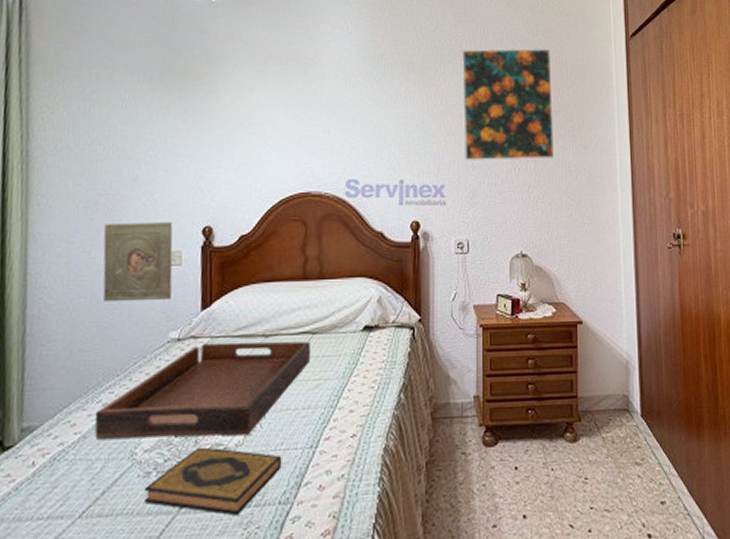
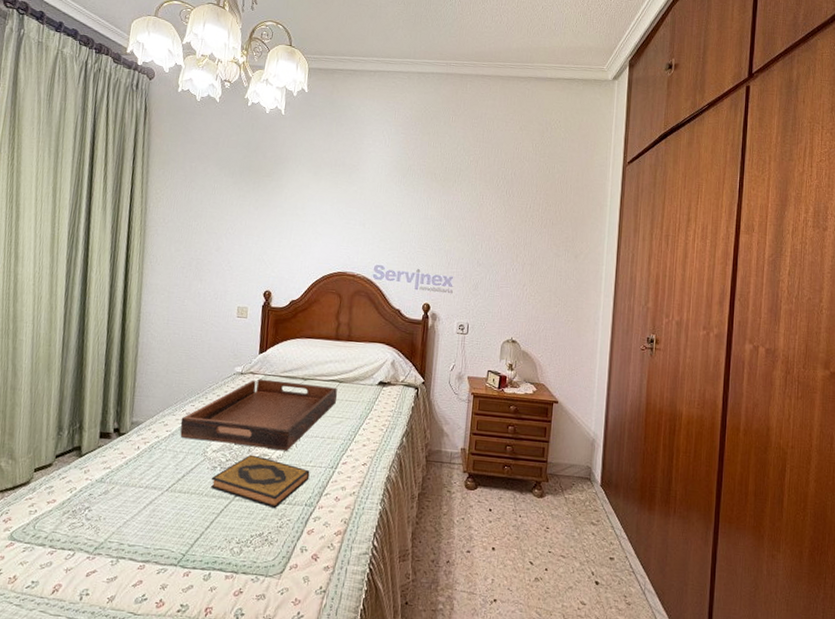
religious icon: present [102,222,173,302] -> none [191,281,243,343]
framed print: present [462,48,554,161] -> none [472,166,554,263]

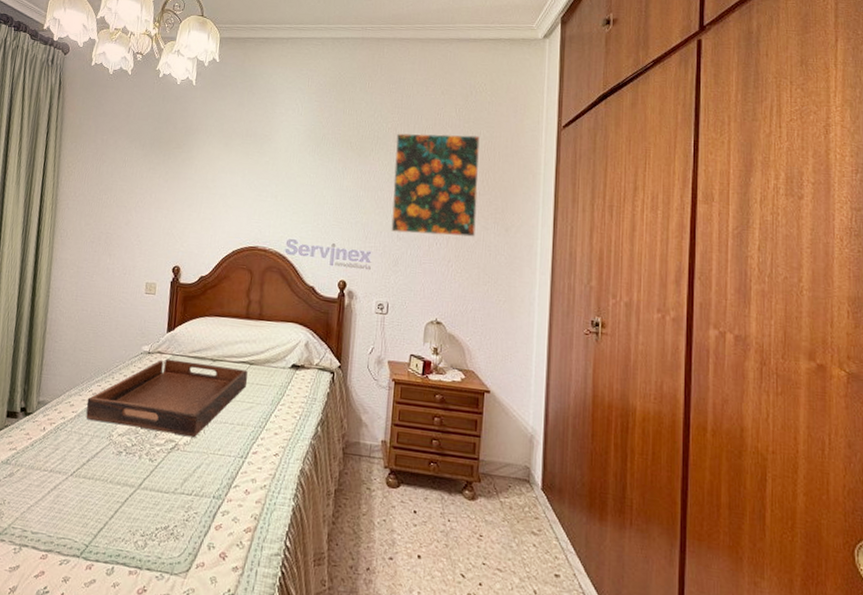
hardback book: present [211,454,310,509] -> none [116,439,219,500]
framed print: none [472,166,554,263] -> present [391,133,480,237]

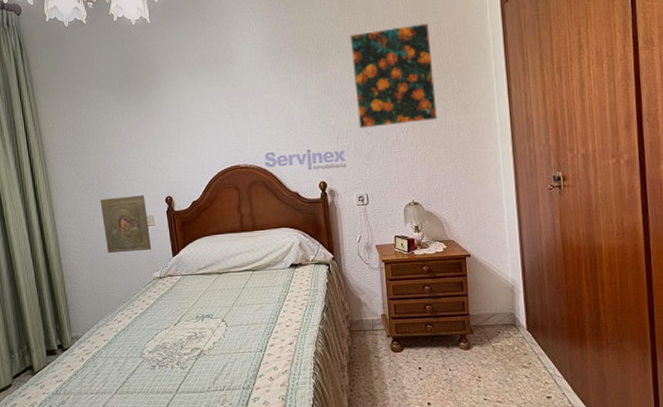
serving tray: present [86,359,248,438] -> none [114,276,254,344]
religious icon: none [99,256,152,320] -> present [100,195,151,254]

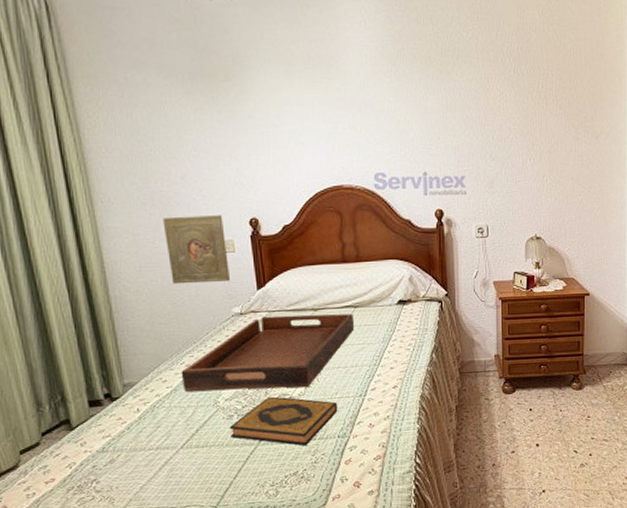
serving tray: none [114,276,254,344] -> present [181,313,355,391]
hardback book: none [152,350,242,396] -> present [229,396,338,446]
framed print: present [349,22,437,129] -> none [478,38,568,152]

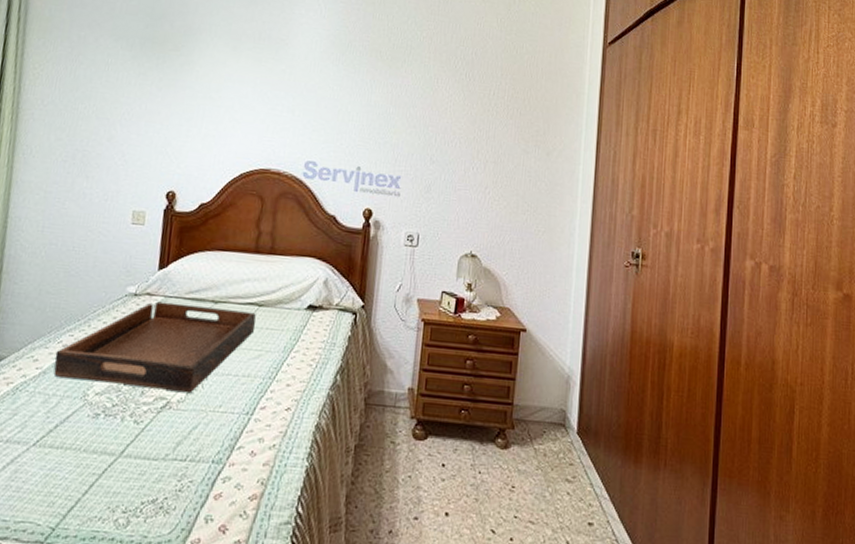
religious icon: present [162,215,230,284] -> none [72,178,140,256]
hardback book: present [229,396,338,446] -> none [91,398,220,468]

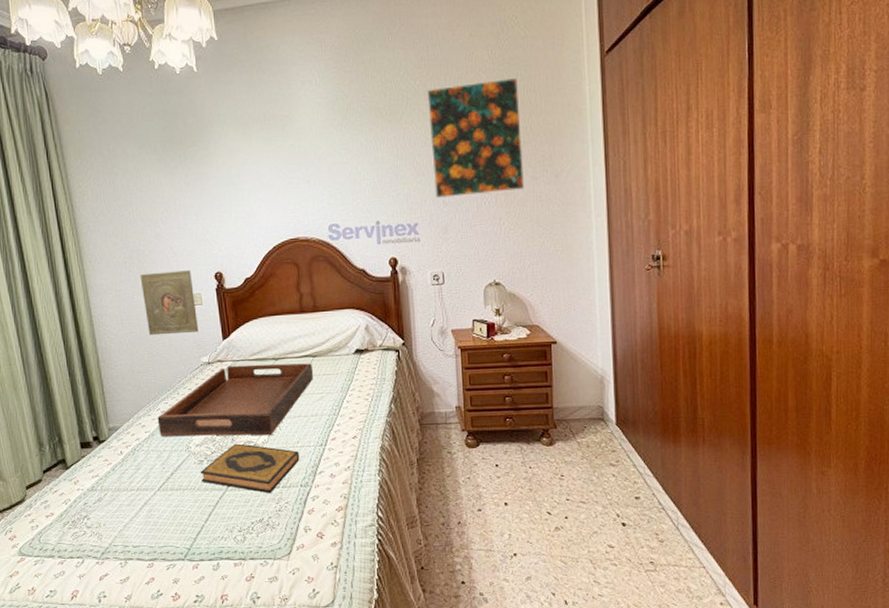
religious icon: none [72,178,140,256] -> present [140,270,198,336]
hardback book: none [91,398,220,468] -> present [200,443,300,494]
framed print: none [423,43,522,161] -> present [427,77,524,198]

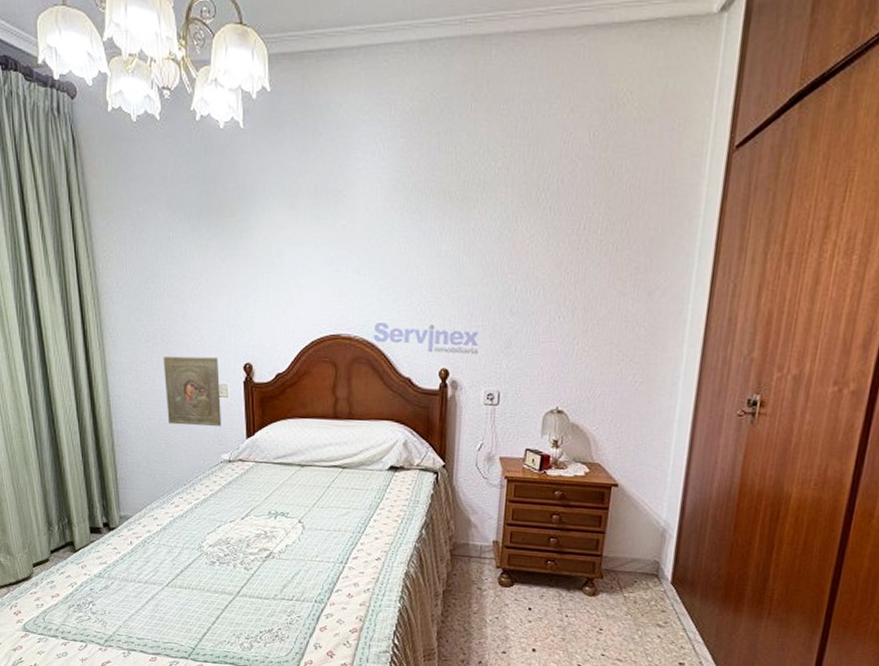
serving tray: present [157,363,314,436] -> none [171,466,342,546]
hardback book: present [200,443,300,494] -> none [211,549,317,605]
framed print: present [427,77,524,198] -> none [502,168,621,307]

